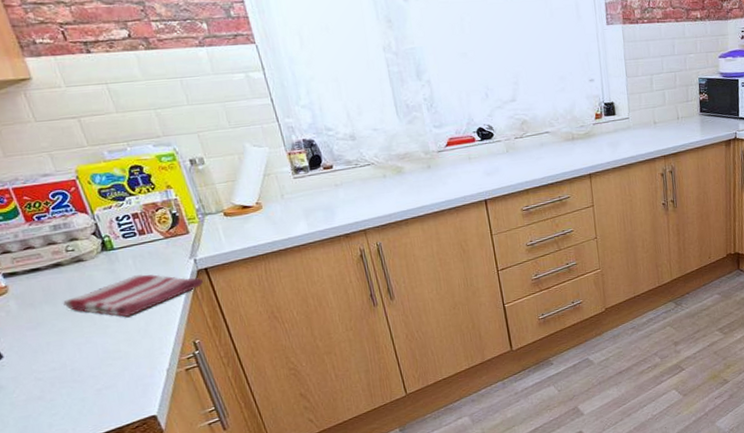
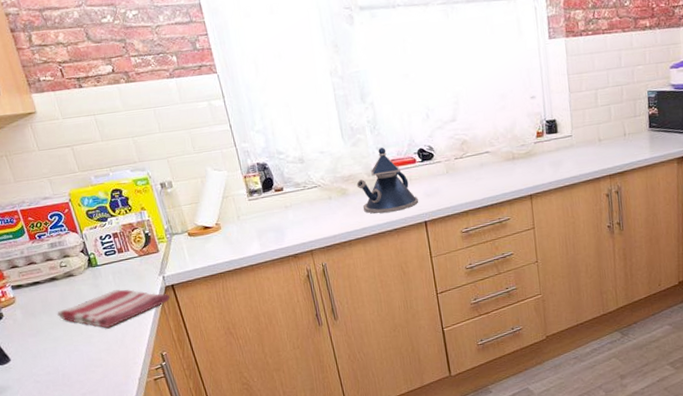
teapot: none [413,126,479,192] -> present [356,147,419,214]

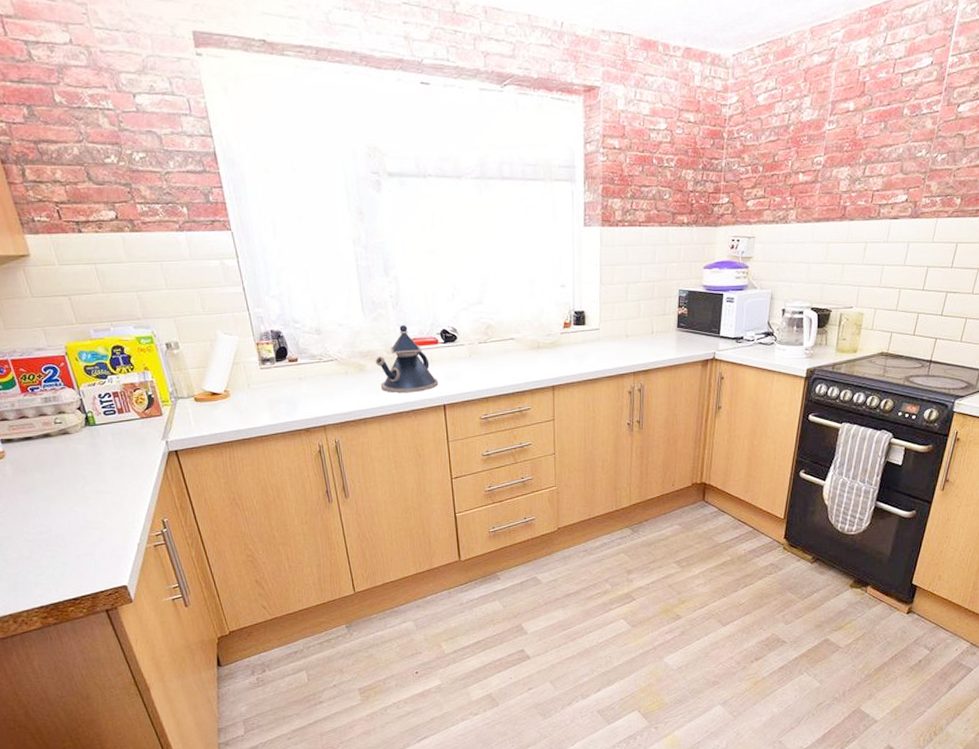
dish towel: present [57,289,171,329] -> none [51,451,174,491]

